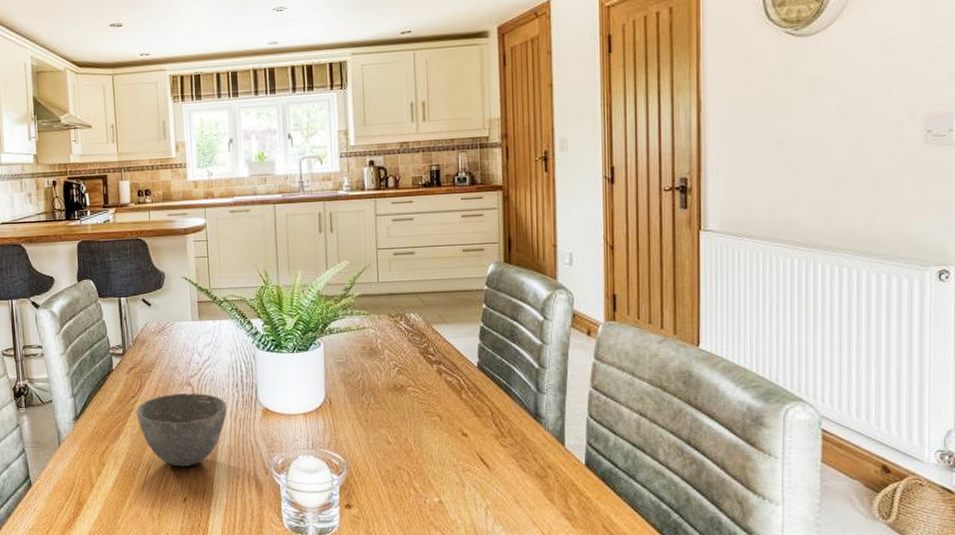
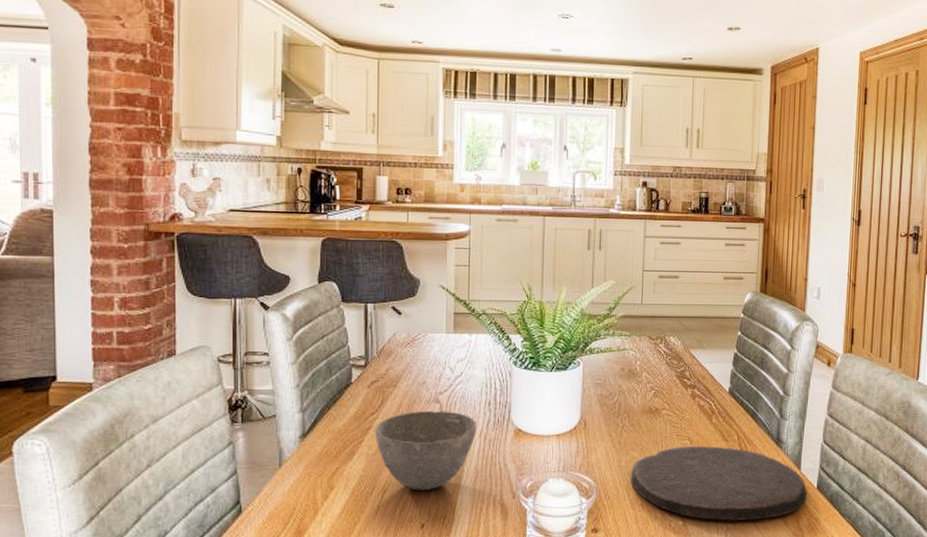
plate: none [380,422,575,499] -> present [630,446,808,521]

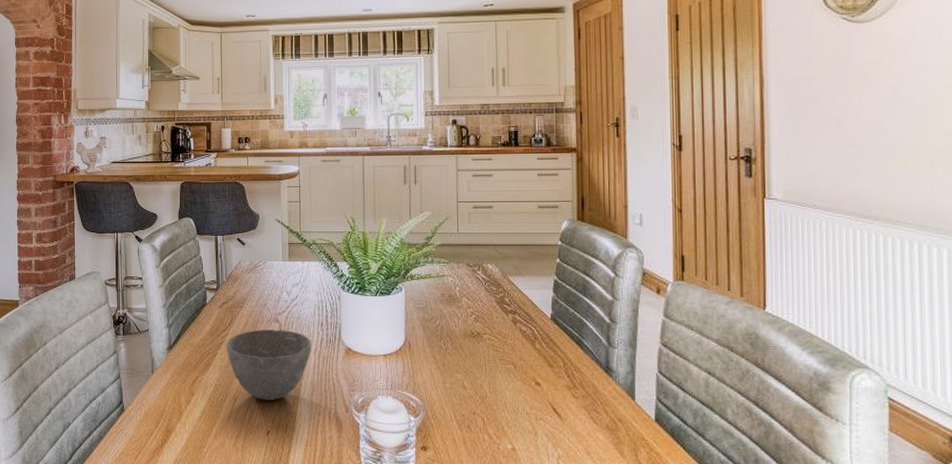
plate: present [630,446,808,521] -> none [456,371,645,450]

